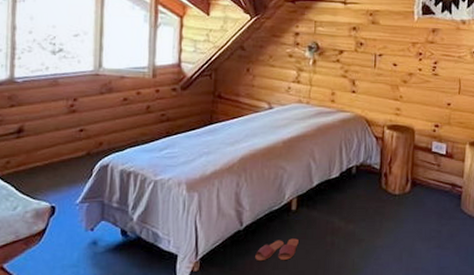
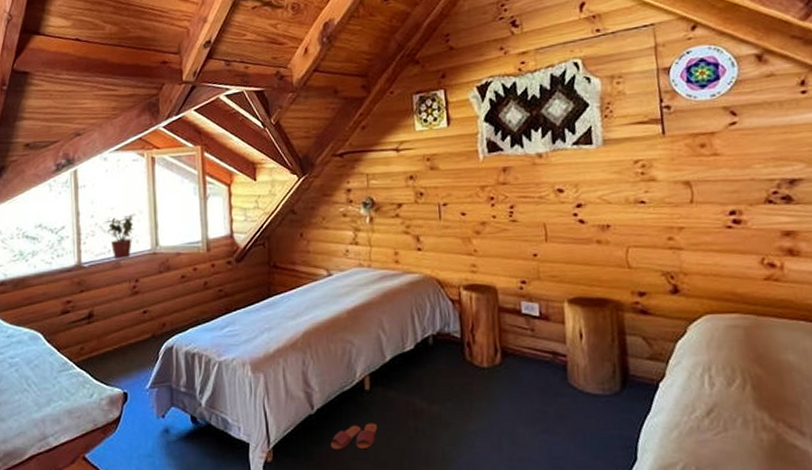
potted plant: none [46,34,77,77] -> present [106,214,134,259]

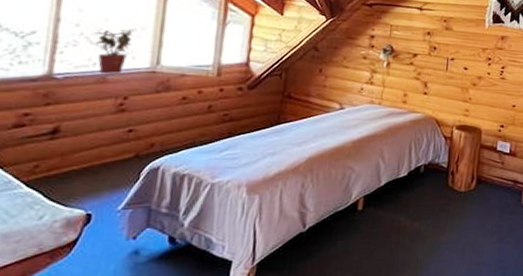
slippers: present [331,423,377,451] -> none [317,238,363,264]

